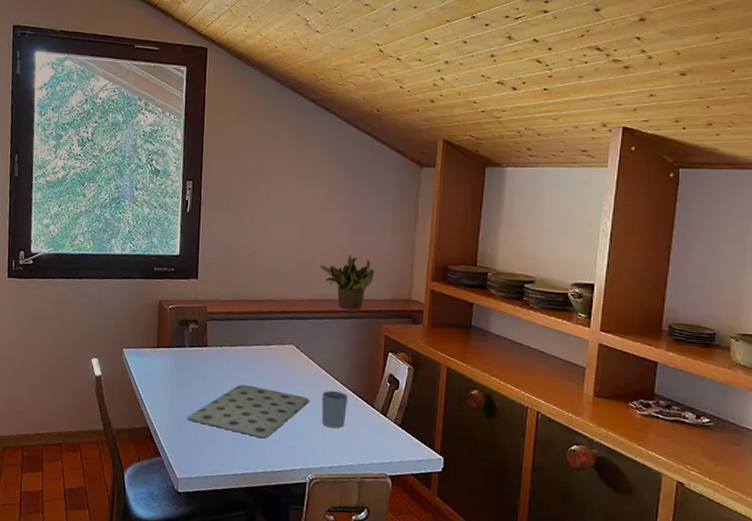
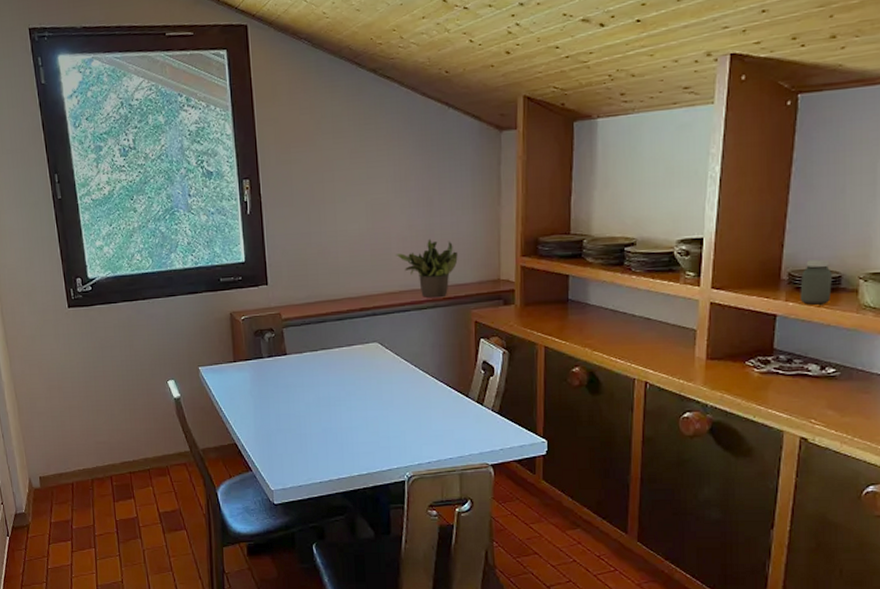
placemat: present [186,384,309,439] -> none [274,389,400,442]
mug: present [321,390,349,429] -> none [413,384,441,424]
jar: none [678,316,707,358] -> present [800,259,832,305]

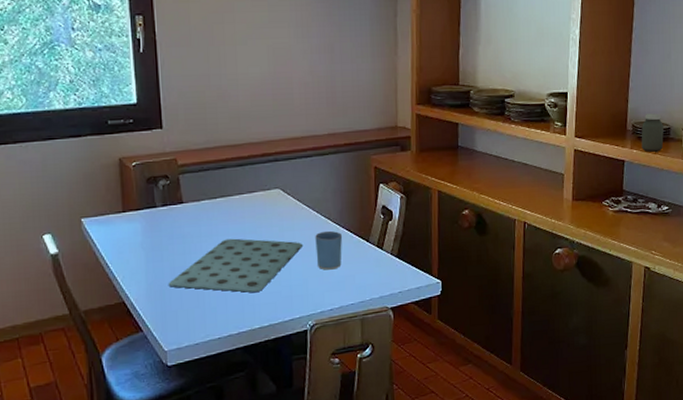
placemat: none [274,389,400,442] -> present [168,238,302,293]
potted plant: present [396,238,458,298] -> none [298,84,358,144]
mug: none [413,384,441,424] -> present [315,230,343,270]

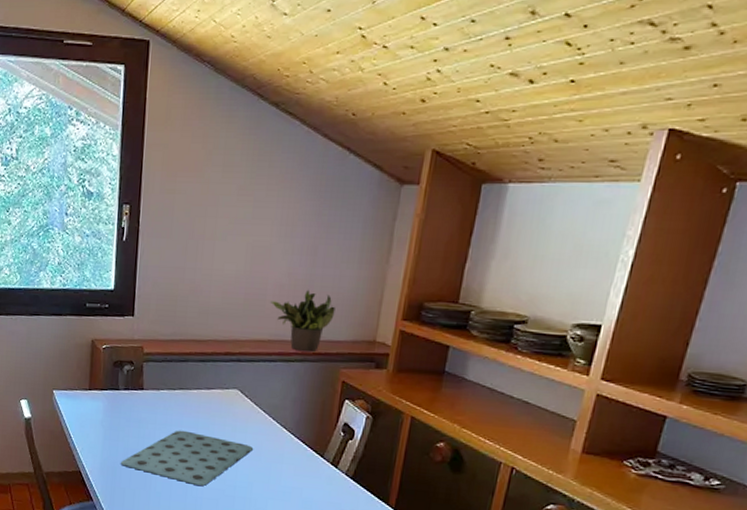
potted plant: none [298,84,358,144] -> present [270,289,336,352]
mug: present [315,230,343,270] -> none [265,438,296,479]
jar: present [641,113,664,152] -> none [695,363,737,412]

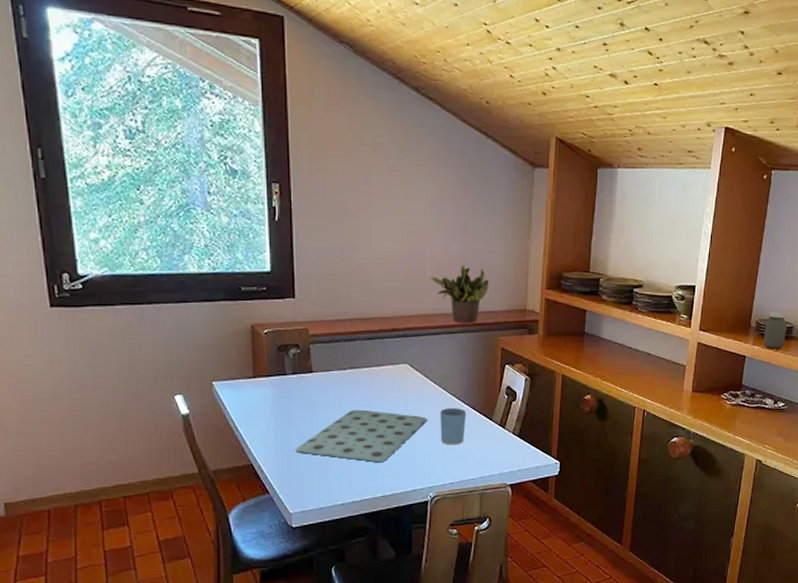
mug: none [265,438,296,479] -> present [440,407,467,445]
jar: none [695,363,737,412] -> present [763,312,787,349]

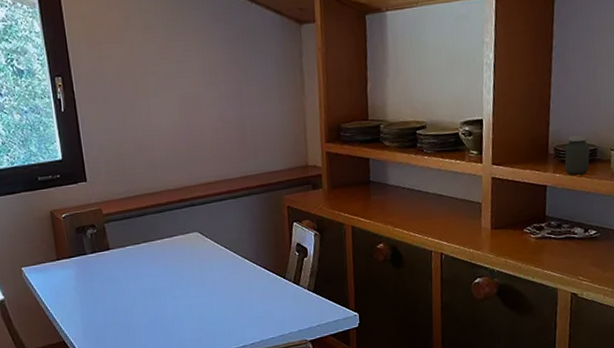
placemat: present [295,409,427,463] -> none [101,280,222,330]
potted plant: present [430,264,489,323] -> none [210,129,268,187]
mug: present [440,407,467,445] -> none [234,269,261,307]

